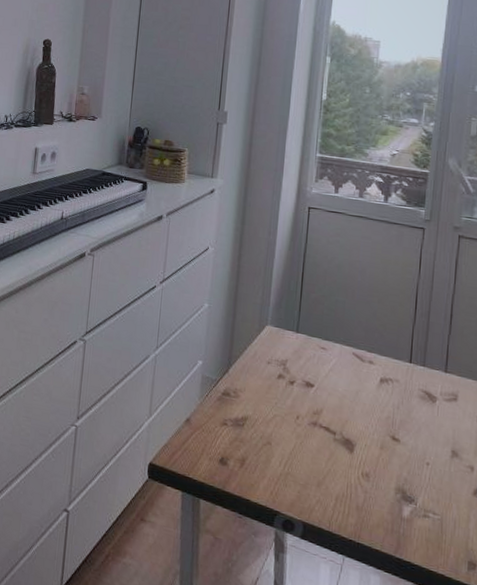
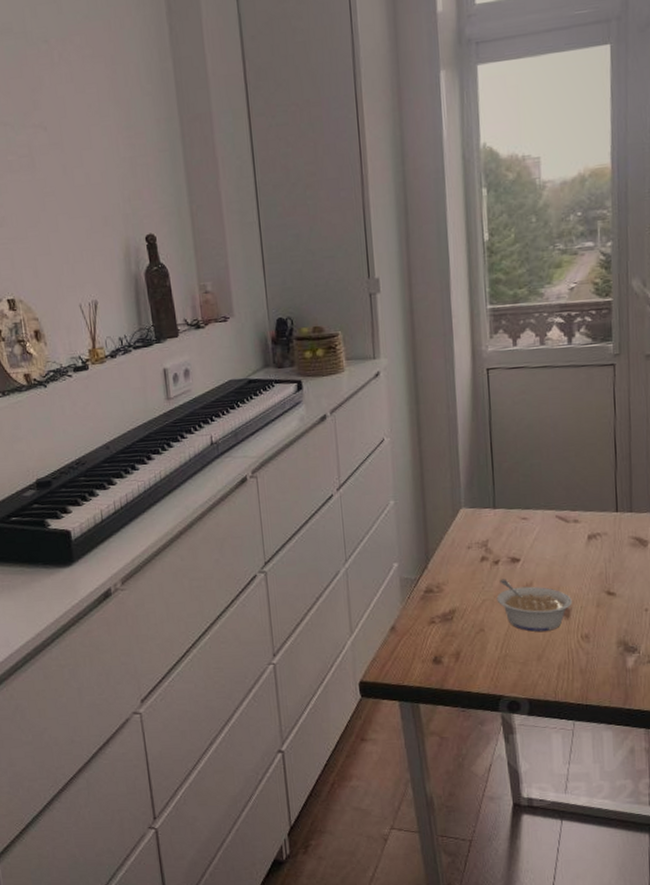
legume: none [287,399,358,461] -> present [496,579,573,632]

